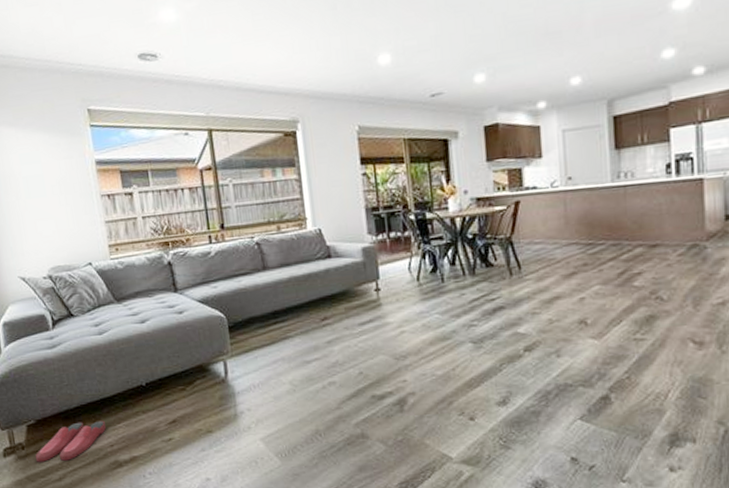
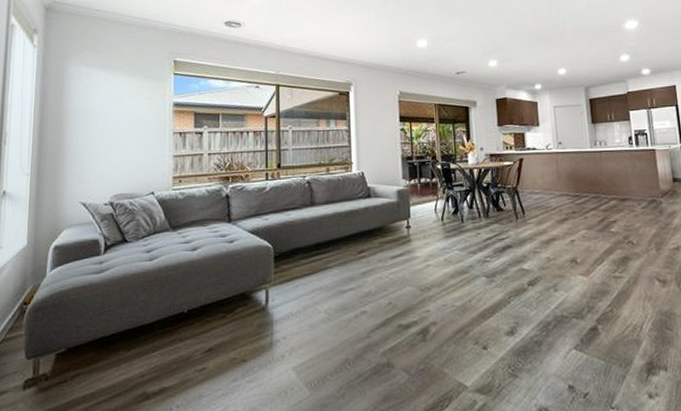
slippers: present [35,420,106,462] -> none [57,349,140,395]

